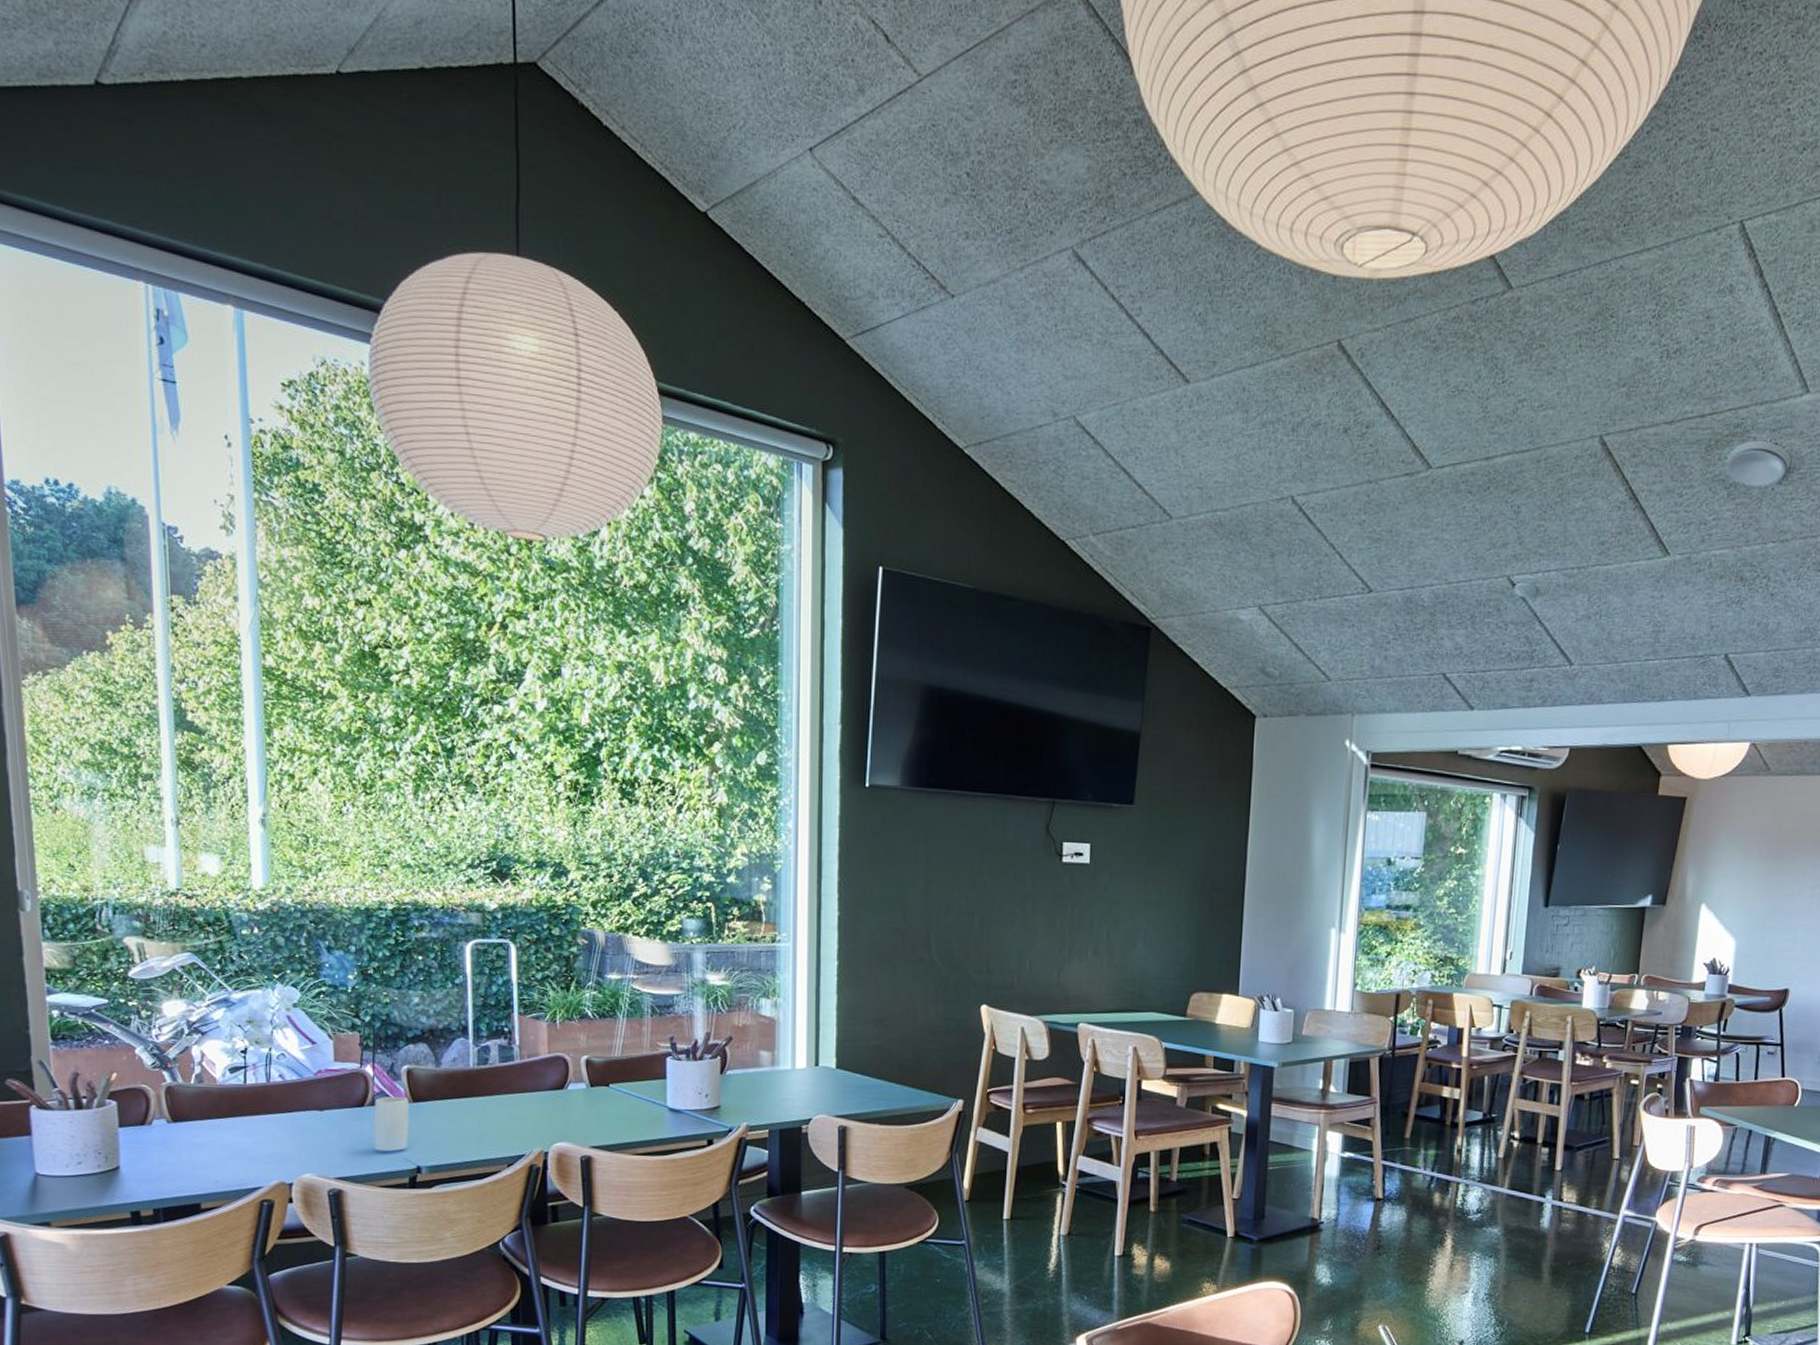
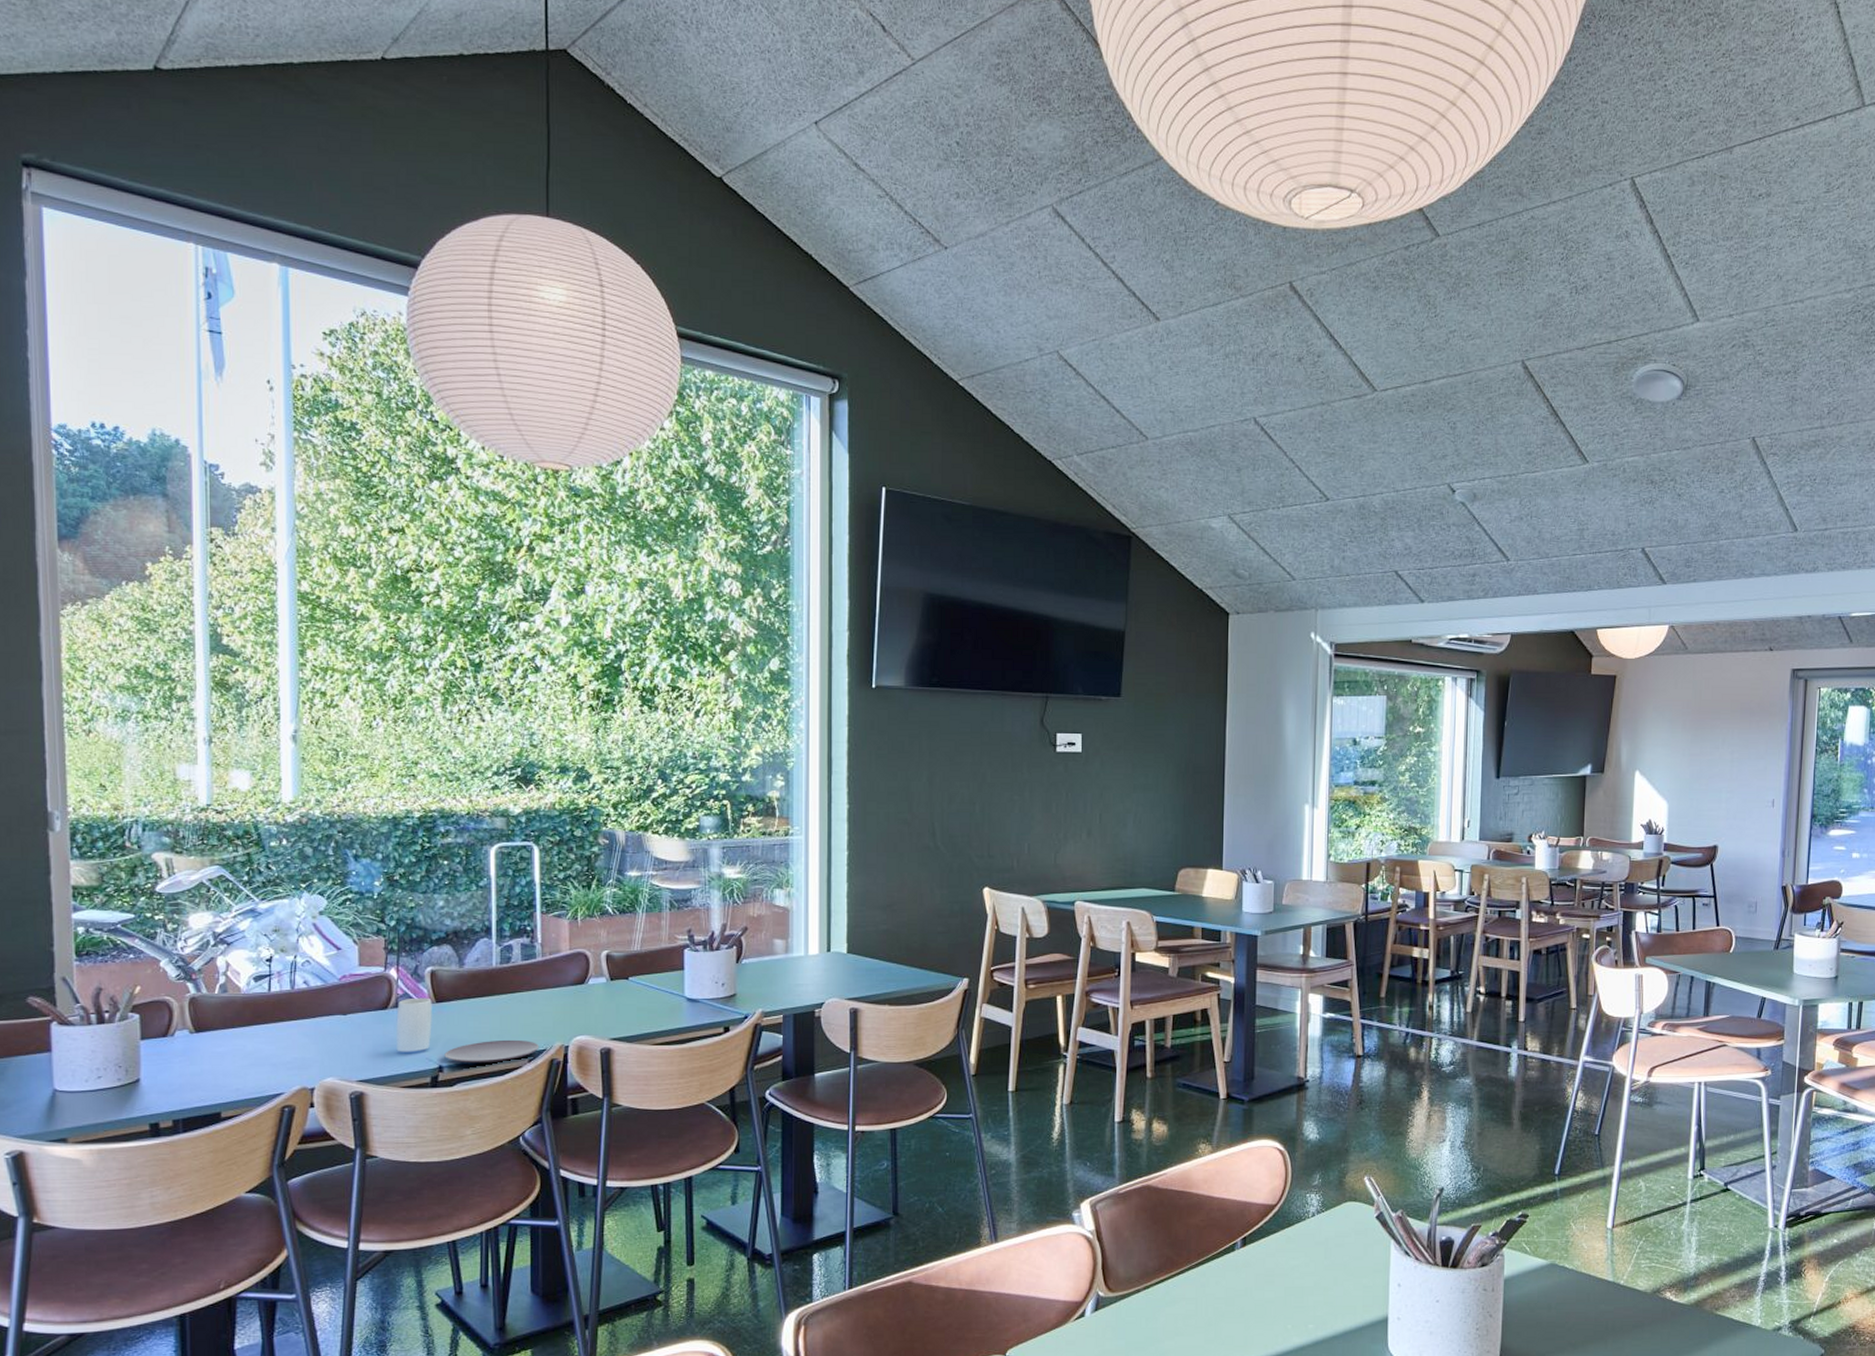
plate: none [422,1142,519,1167] -> present [444,1039,540,1064]

